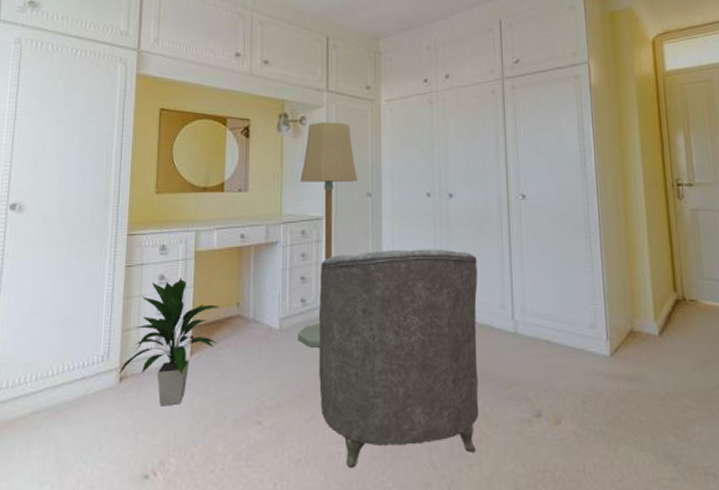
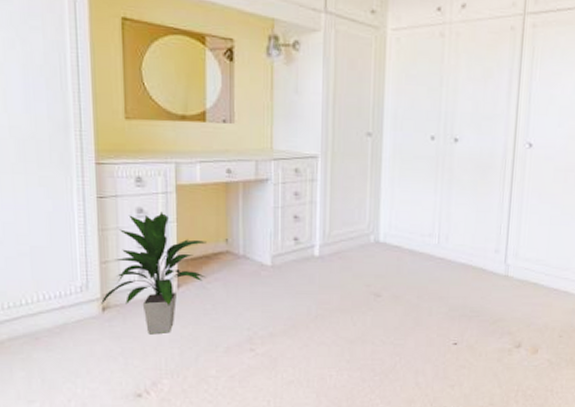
floor lamp: present [297,122,357,348] -> none [290,48,357,284]
armchair: present [318,249,479,469] -> none [312,192,476,389]

